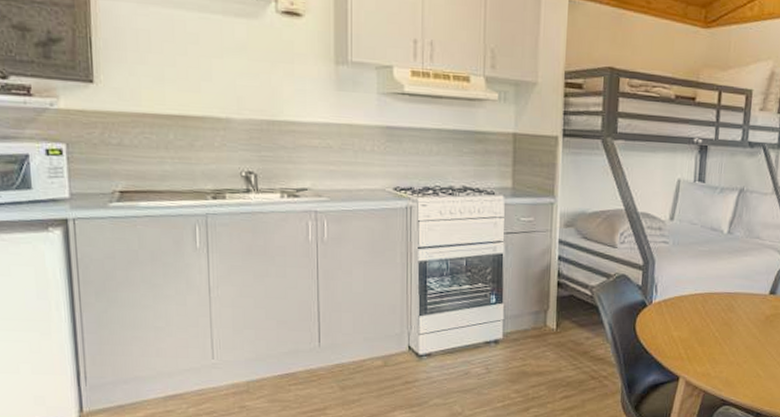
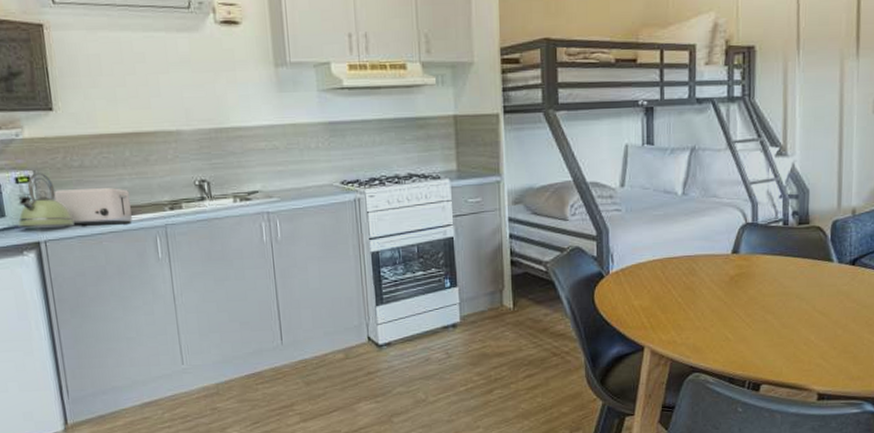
kettle: none [43,146,108,206] -> present [17,173,75,228]
toaster: none [88,166,171,211] -> present [54,188,132,228]

